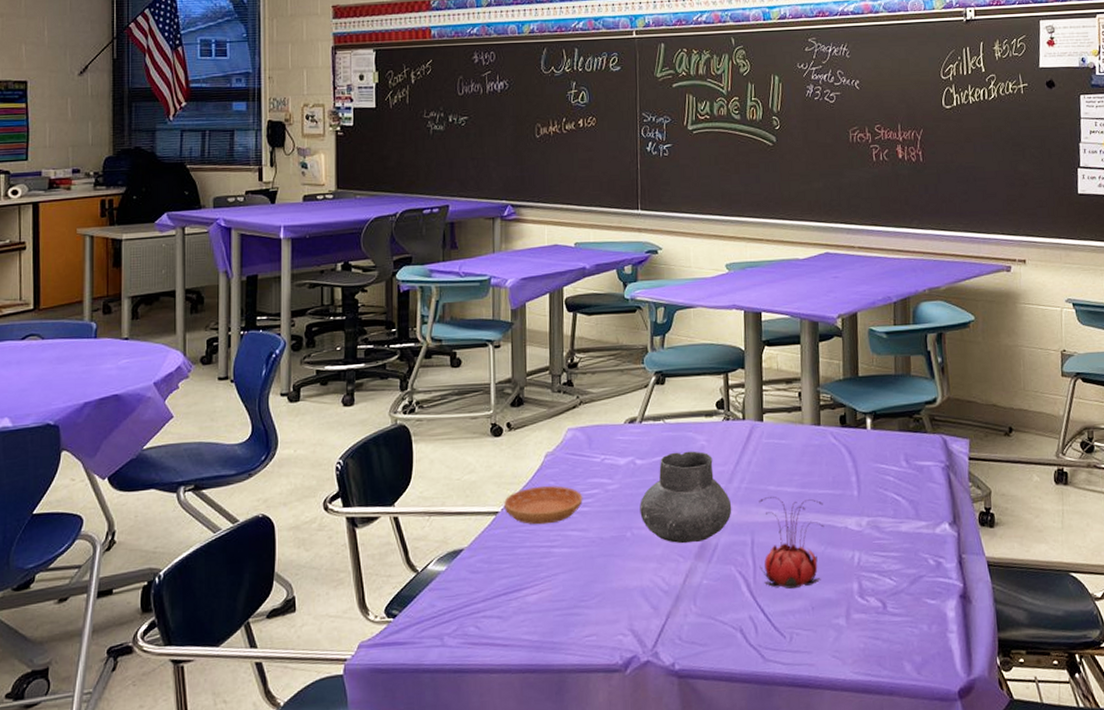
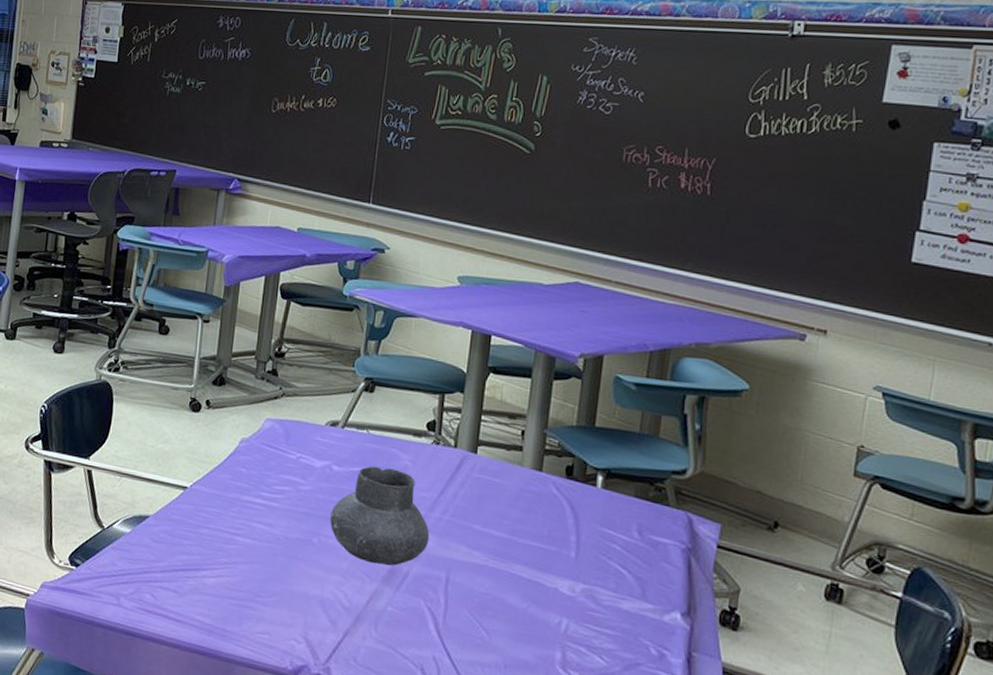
saucer: present [504,485,583,525] -> none [193,470,273,511]
flower: present [759,496,824,589] -> none [452,535,533,642]

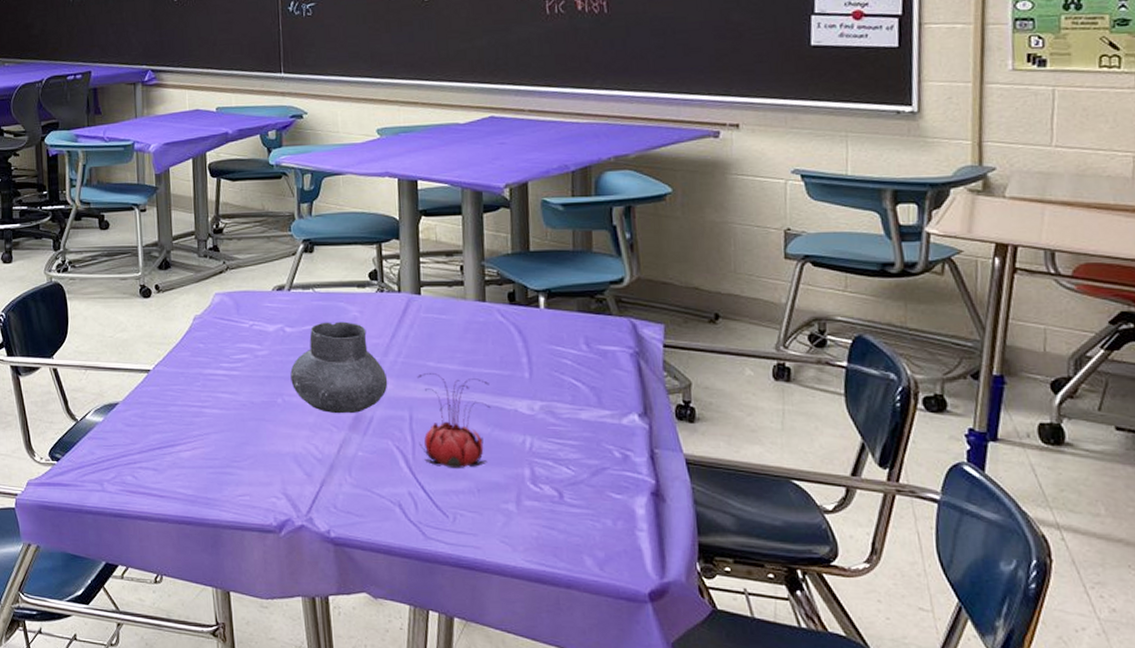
flower: none [452,535,533,642] -> present [417,372,491,469]

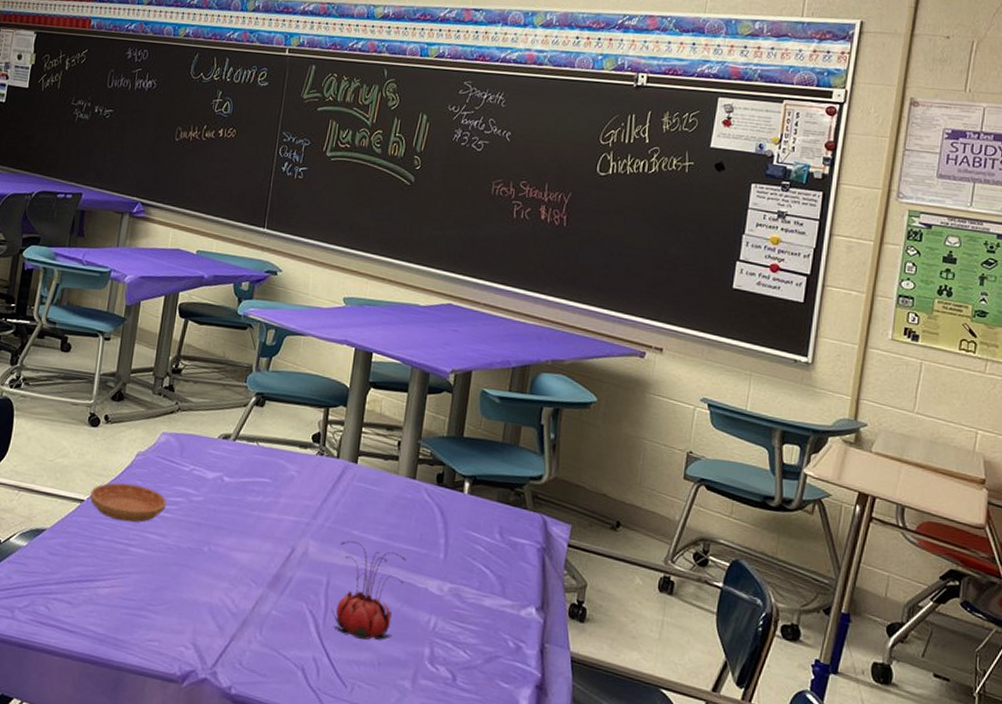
saucer: none [155,348,233,385] -> present [90,482,167,523]
vase: present [290,321,388,414] -> none [220,476,313,572]

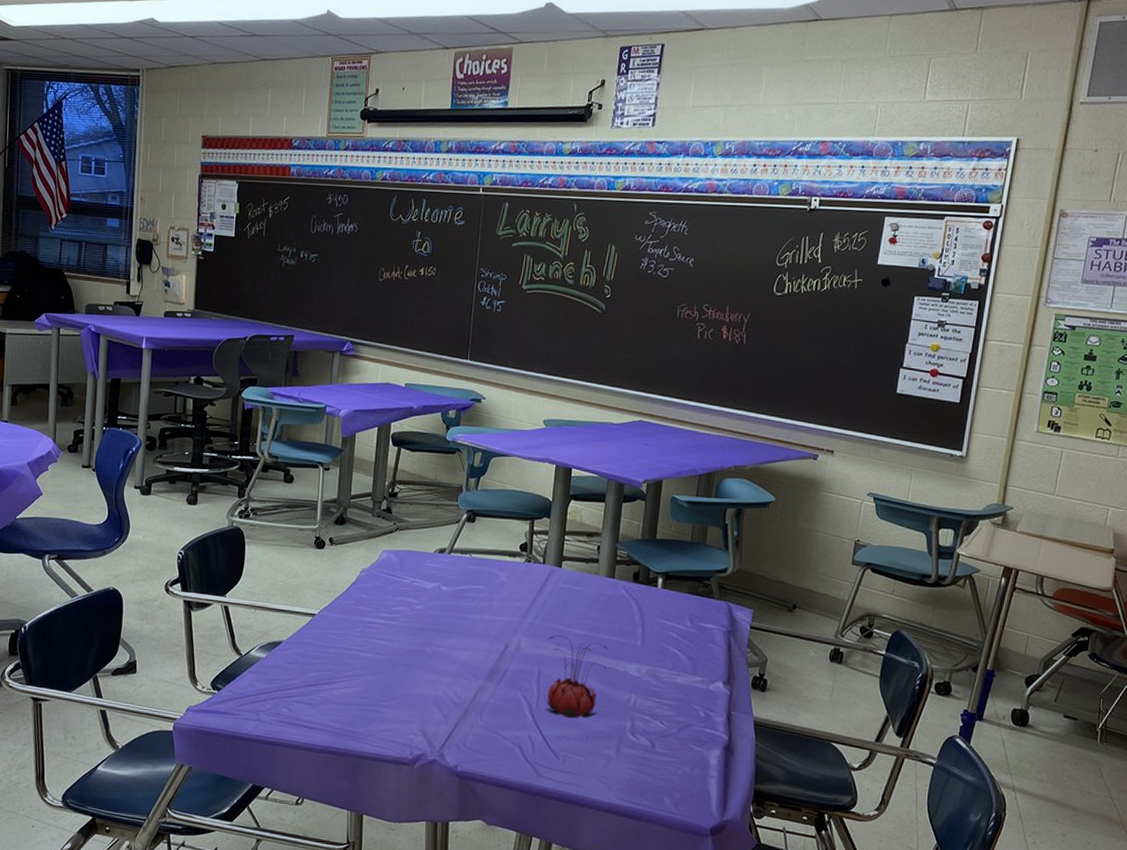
saucer: present [90,482,167,523] -> none [321,597,391,631]

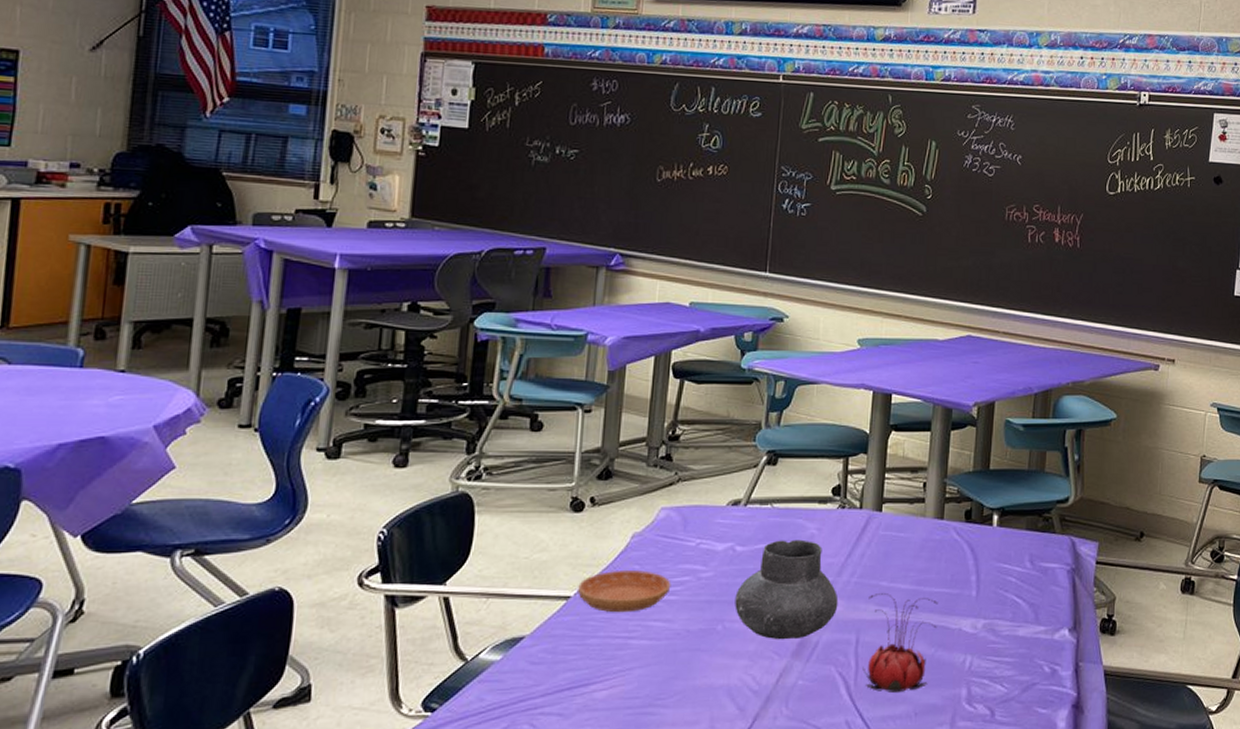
saucer: none [321,597,391,631] -> present [578,570,671,613]
vase: none [440,584,524,665] -> present [735,539,839,640]

